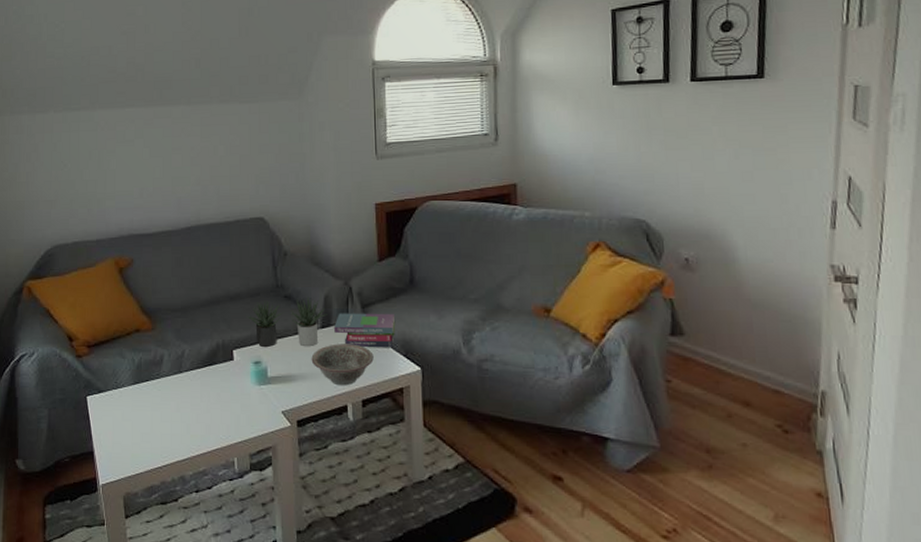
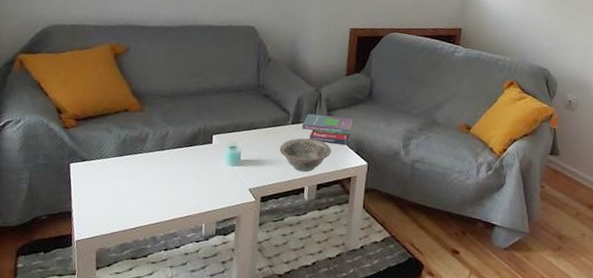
succulent plant: present [246,296,327,347] -> none [228,96,298,138]

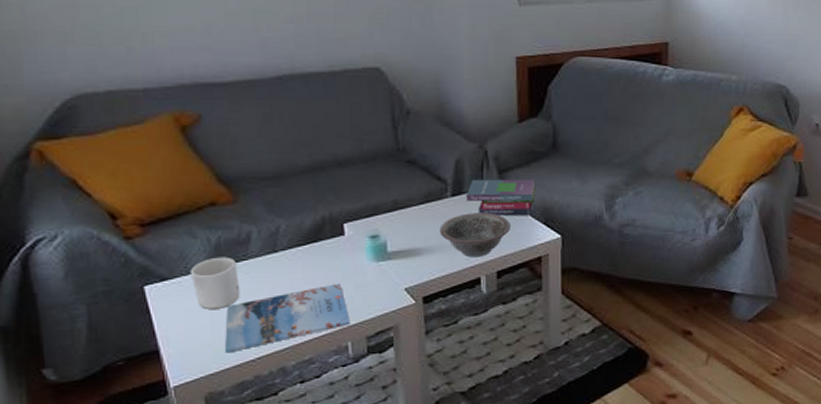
mug: none [102,148,136,187] -> present [190,256,240,309]
magazine: none [116,178,207,221] -> present [224,283,351,353]

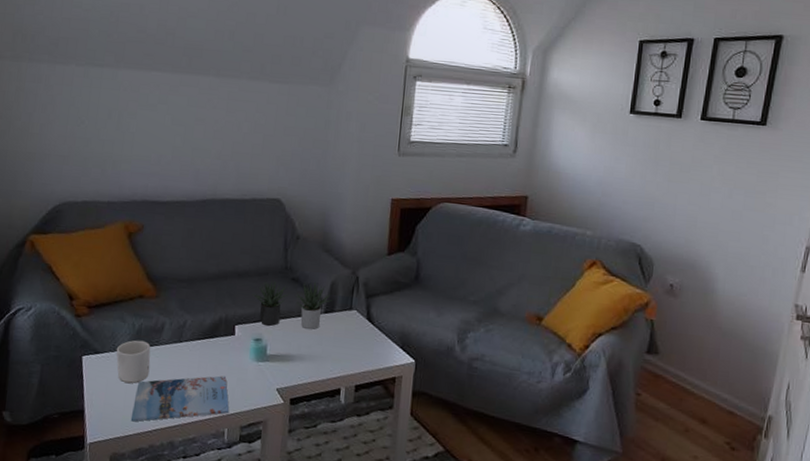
succulent plant: none [360,161,459,219] -> present [252,280,332,330]
decorative bowl: present [439,212,511,258] -> none [311,329,372,371]
books: present [467,179,536,216] -> none [337,300,397,339]

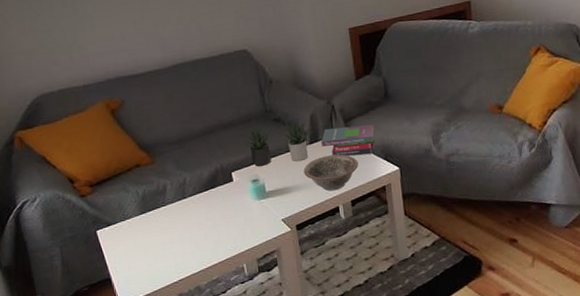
mug: present [116,340,151,383] -> none [126,204,163,245]
magazine: present [130,375,230,422] -> none [154,219,244,278]
decorative bowl: none [311,329,372,371] -> present [303,154,359,191]
books: none [337,300,397,339] -> present [321,124,376,156]

